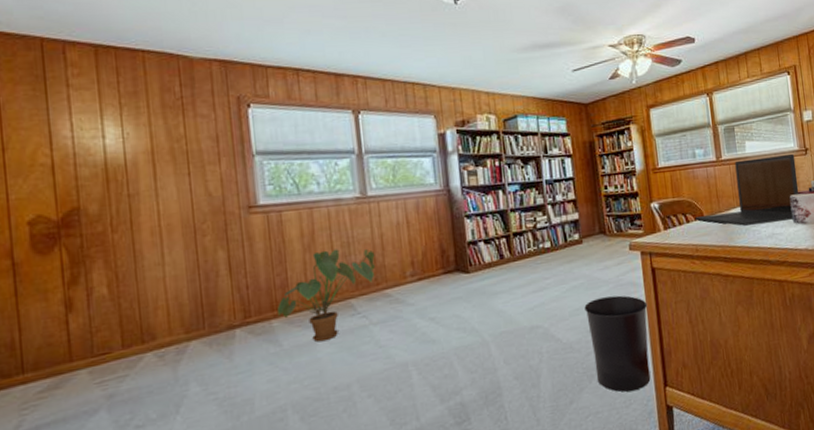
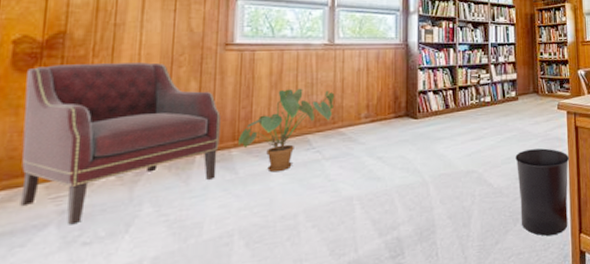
armchair: none [48,234,260,409] -> present [20,62,221,225]

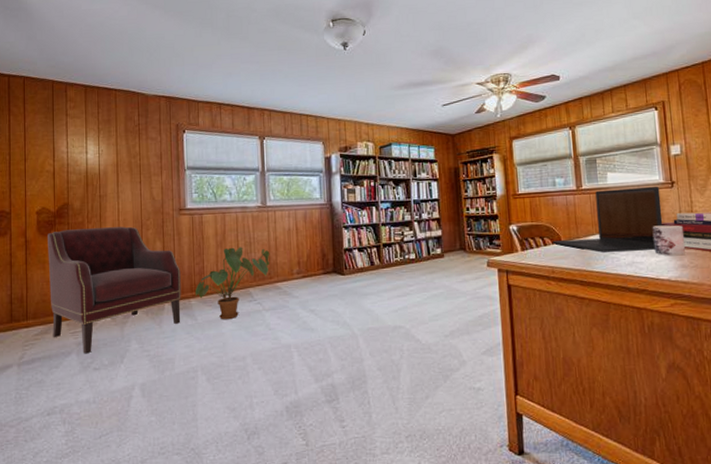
waste bin: present [515,148,570,236] -> none [443,306,502,395]

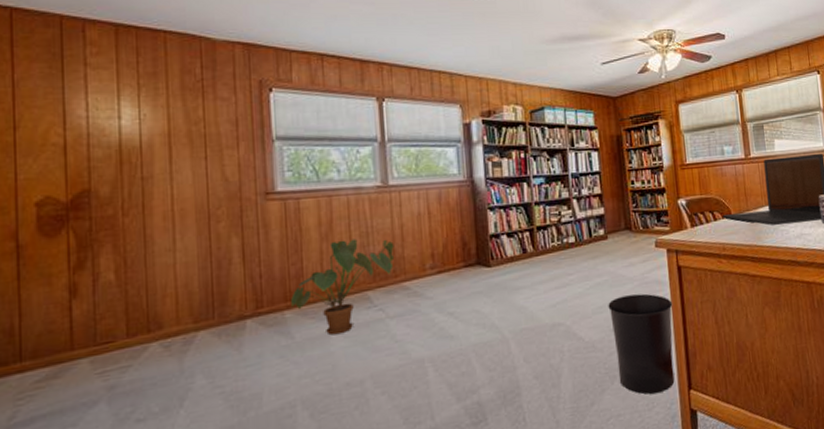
armchair: present [48,226,181,354] -> none [55,219,271,401]
waste bin: none [443,306,502,395] -> present [608,293,675,395]

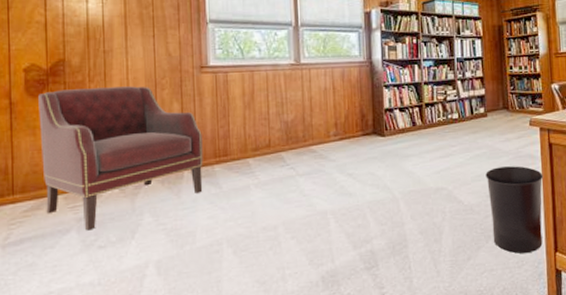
armchair: none [55,219,271,401] -> present [38,86,203,231]
house plant: present [291,239,394,335] -> none [220,108,304,187]

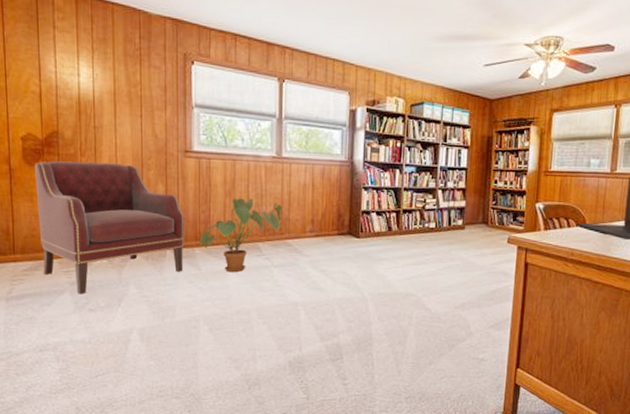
house plant: none [220,108,304,187] -> present [200,198,282,273]
waste bin: present [485,166,543,254] -> none [456,280,515,365]

